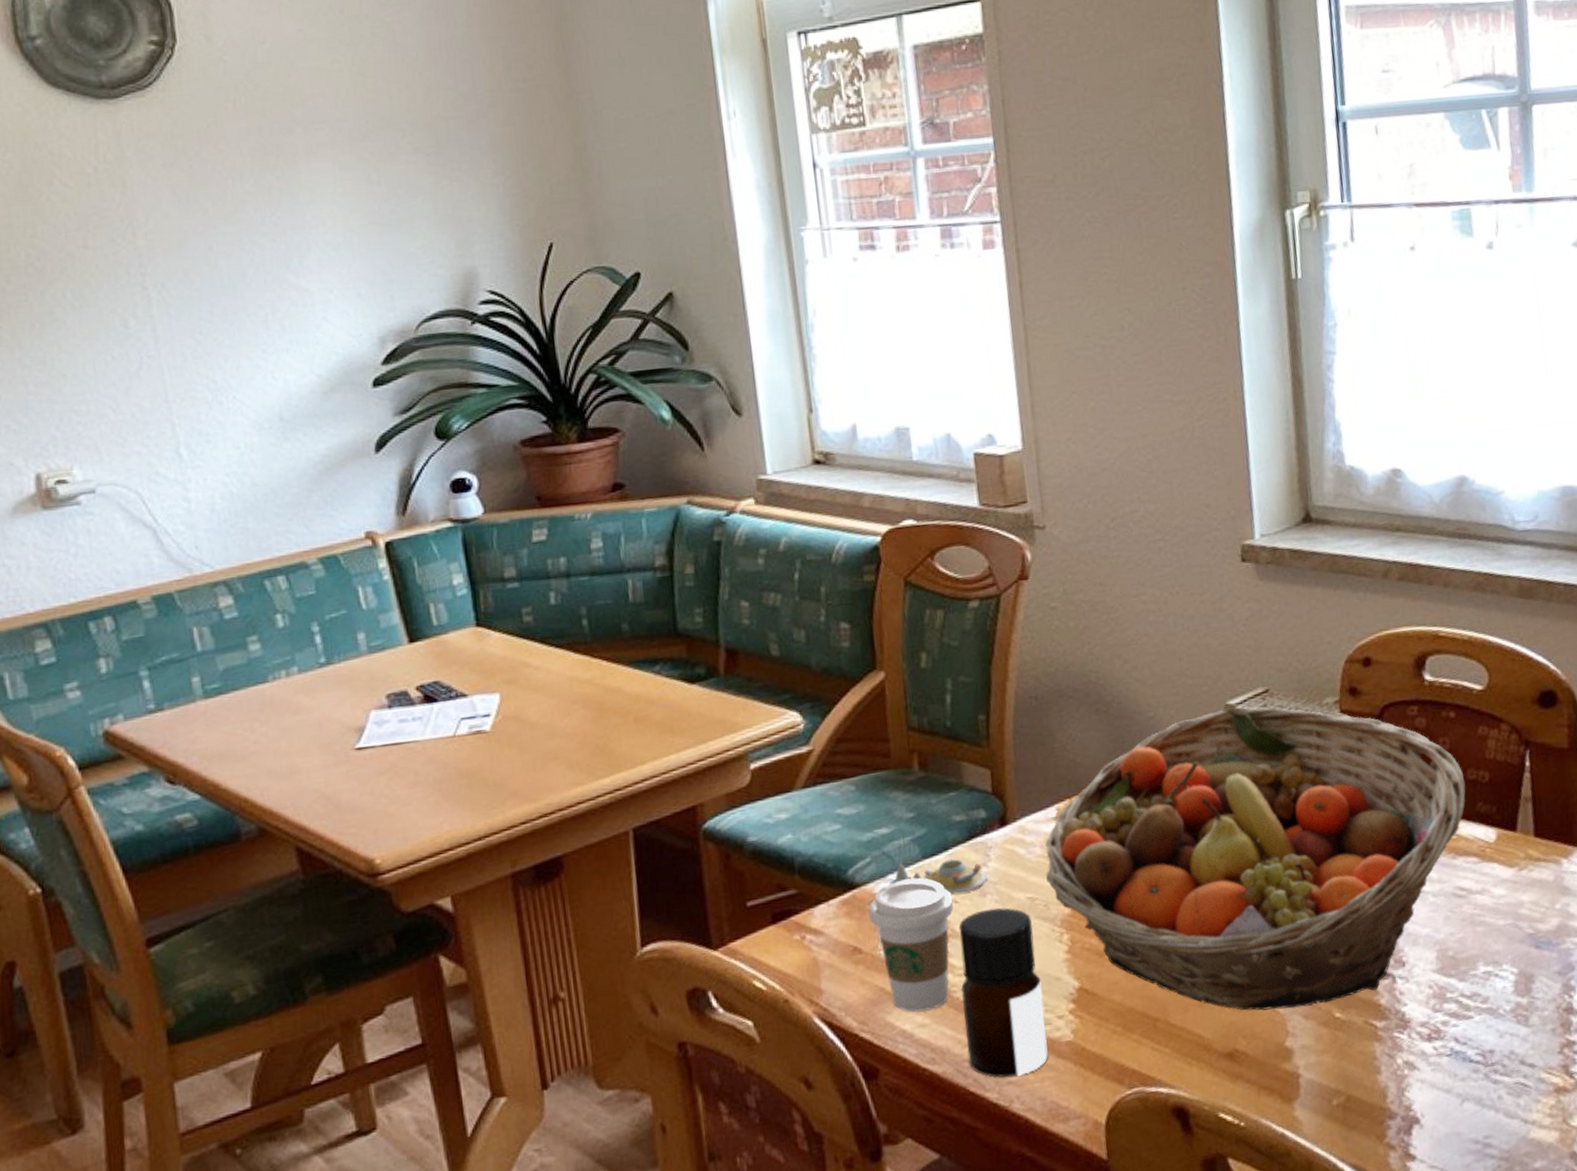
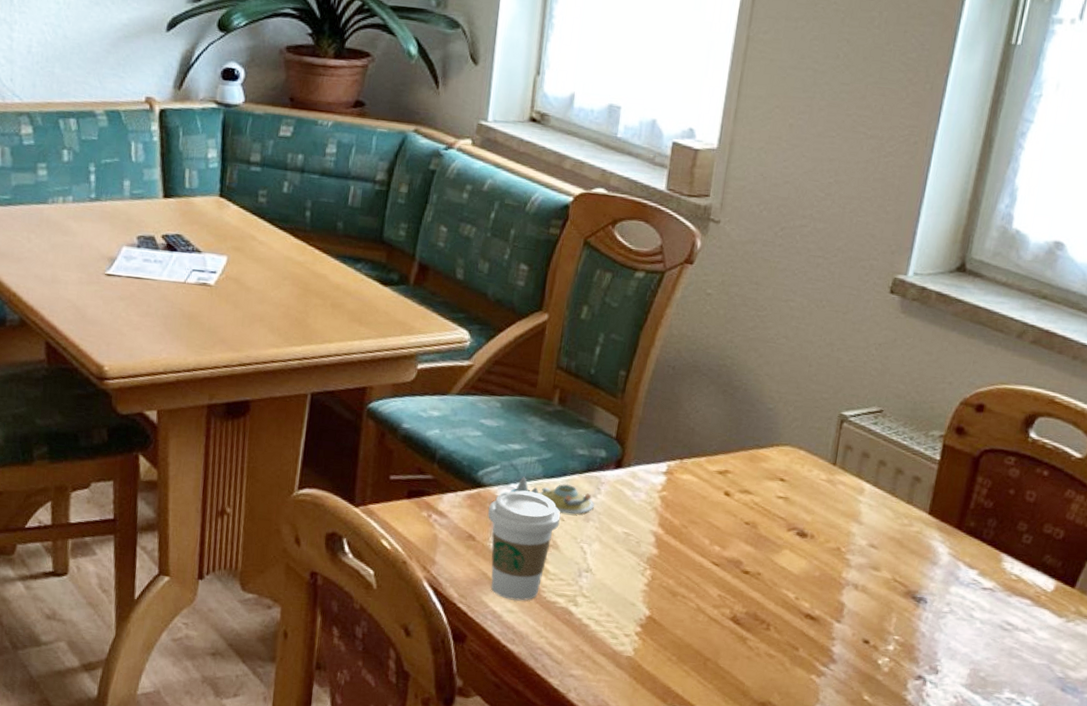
bottle: present [958,908,1048,1078] -> none [541,532,623,673]
fruit basket: present [1045,707,1466,1011] -> none [644,417,1041,687]

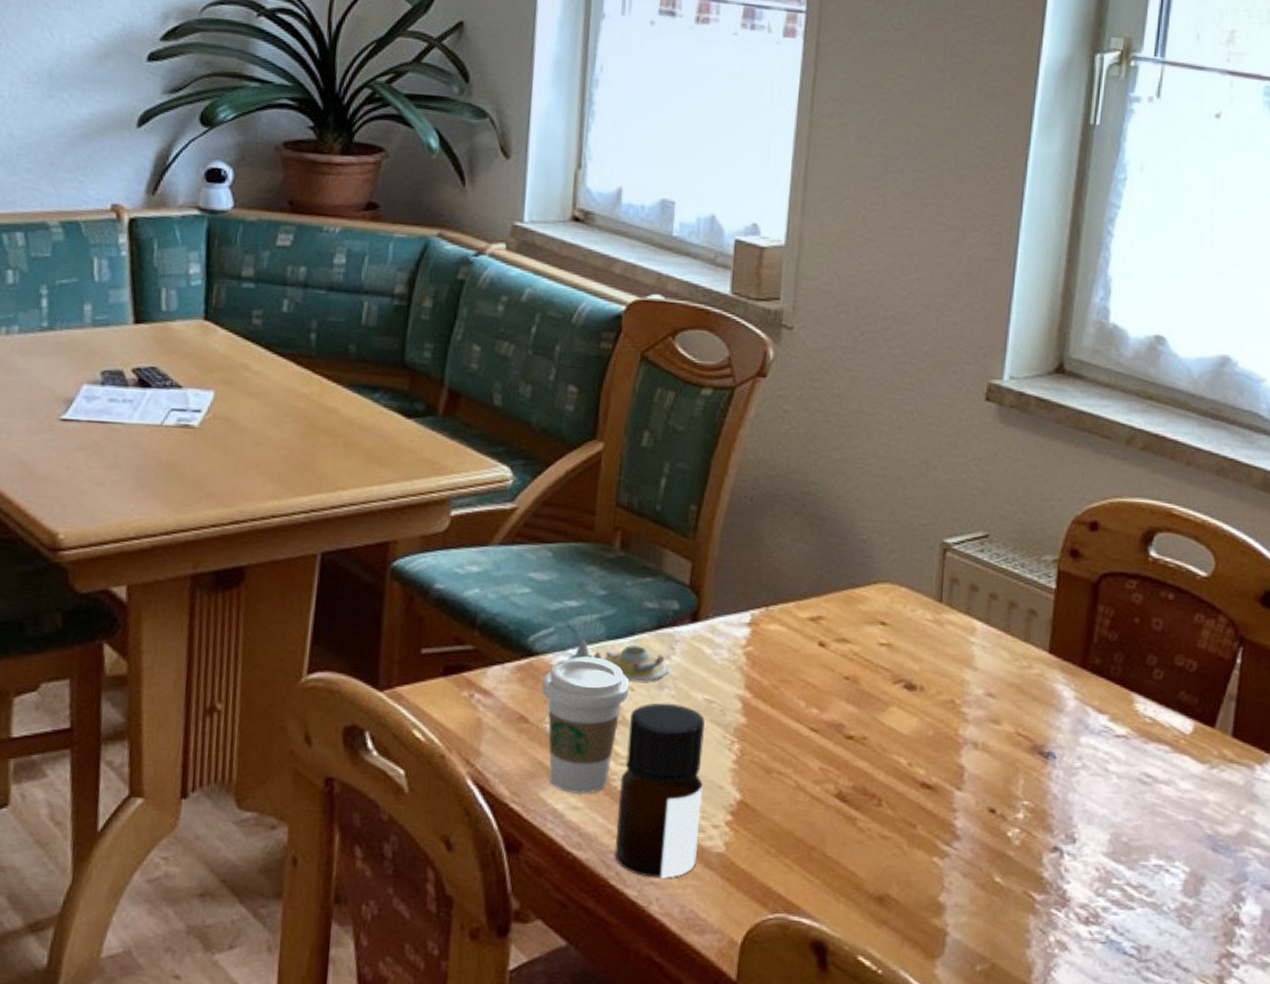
bottle: none [541,532,623,673] -> present [614,702,705,878]

